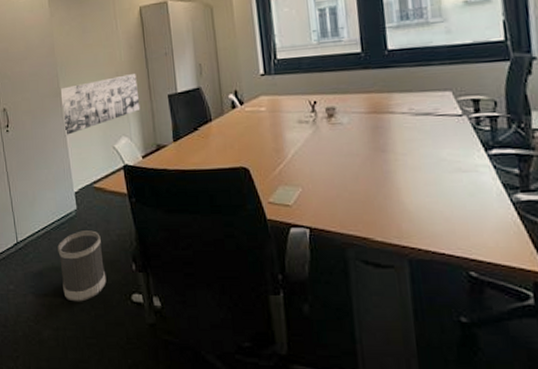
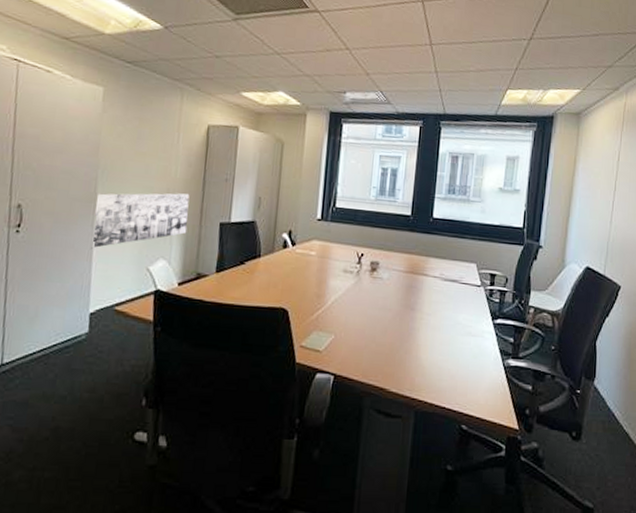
wastebasket: present [57,230,107,302] -> none [50,357,111,439]

